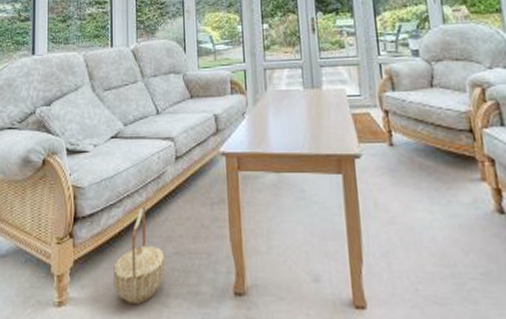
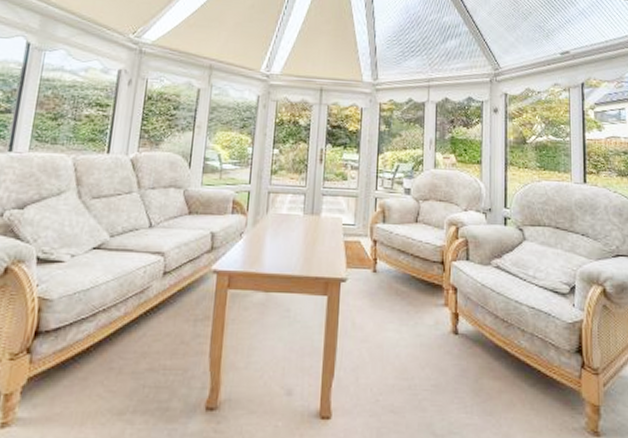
basket: present [113,206,165,305] -> none [73,321,137,423]

